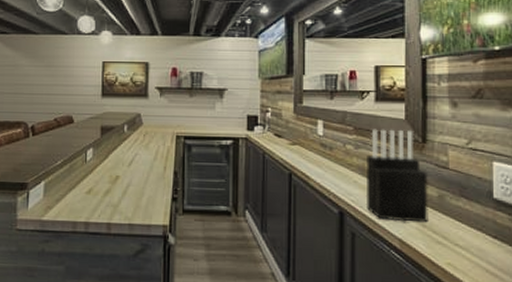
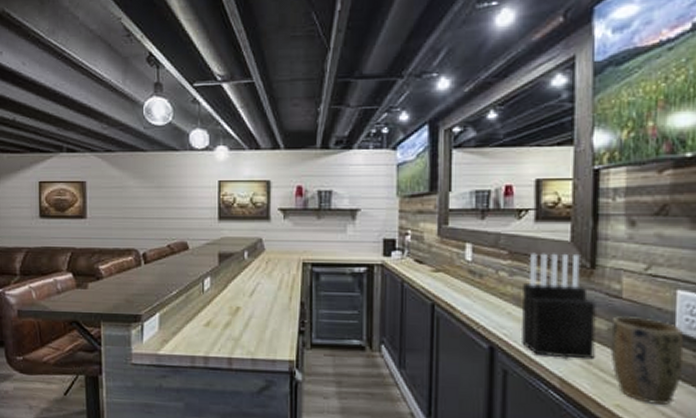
plant pot: none [441,183,501,263] -> present [610,315,684,405]

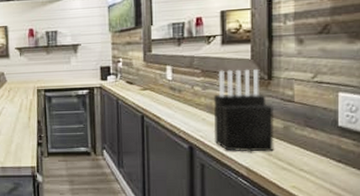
plant pot: present [610,315,684,405] -> none [286,115,346,184]

